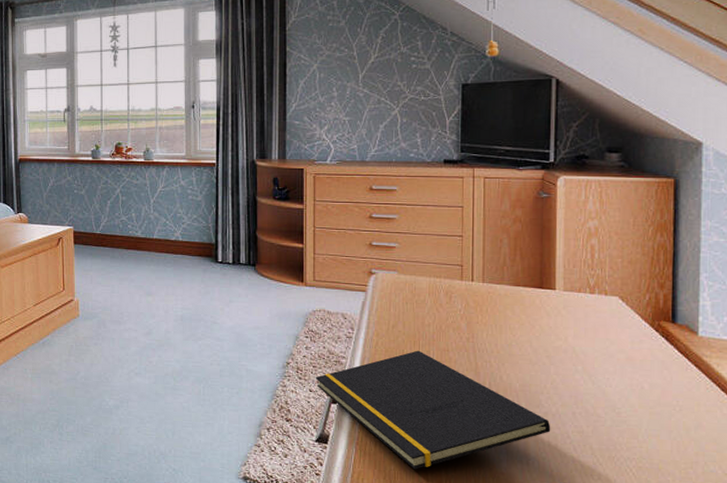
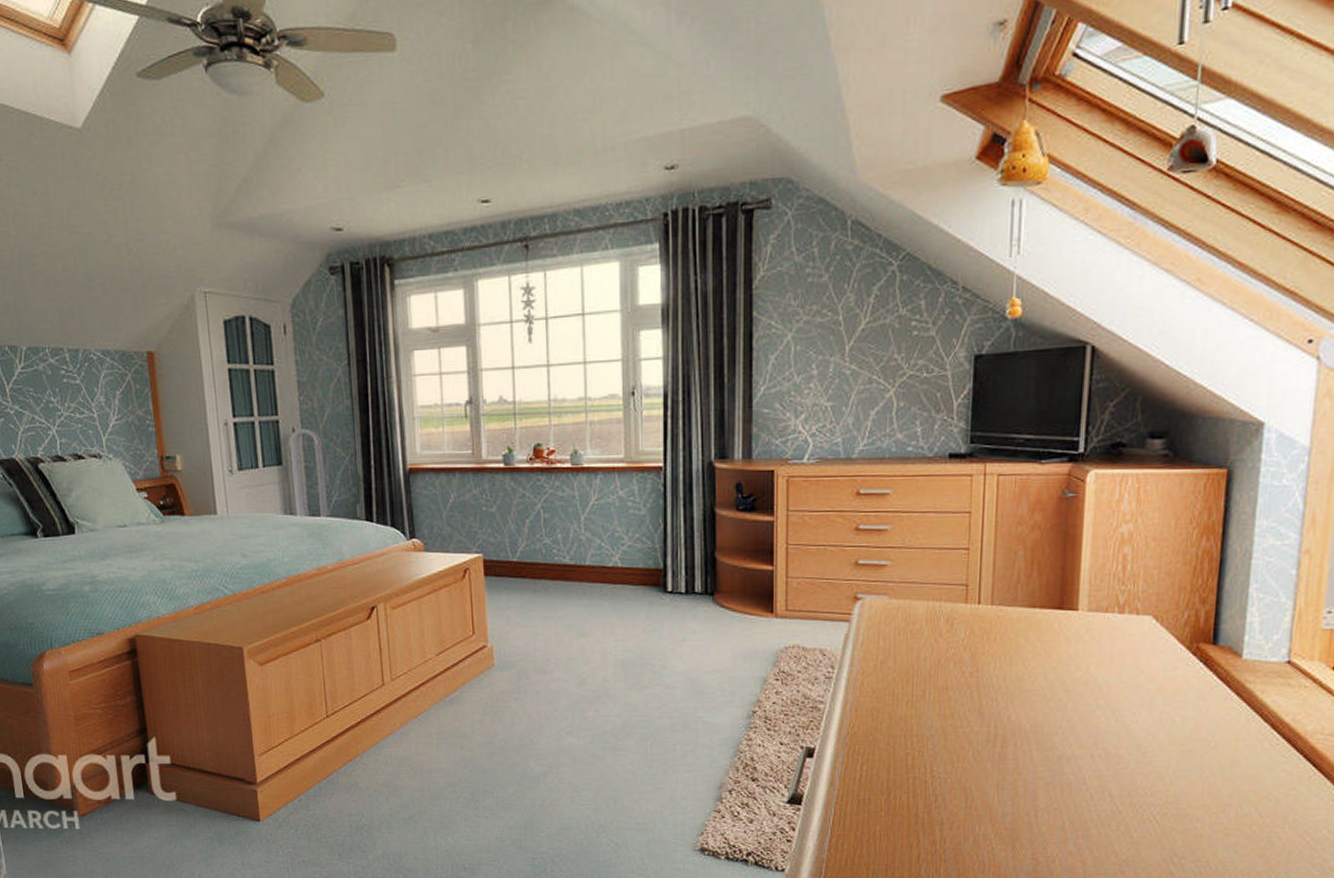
notepad: present [315,350,551,470] -> none [787,690,1065,830]

